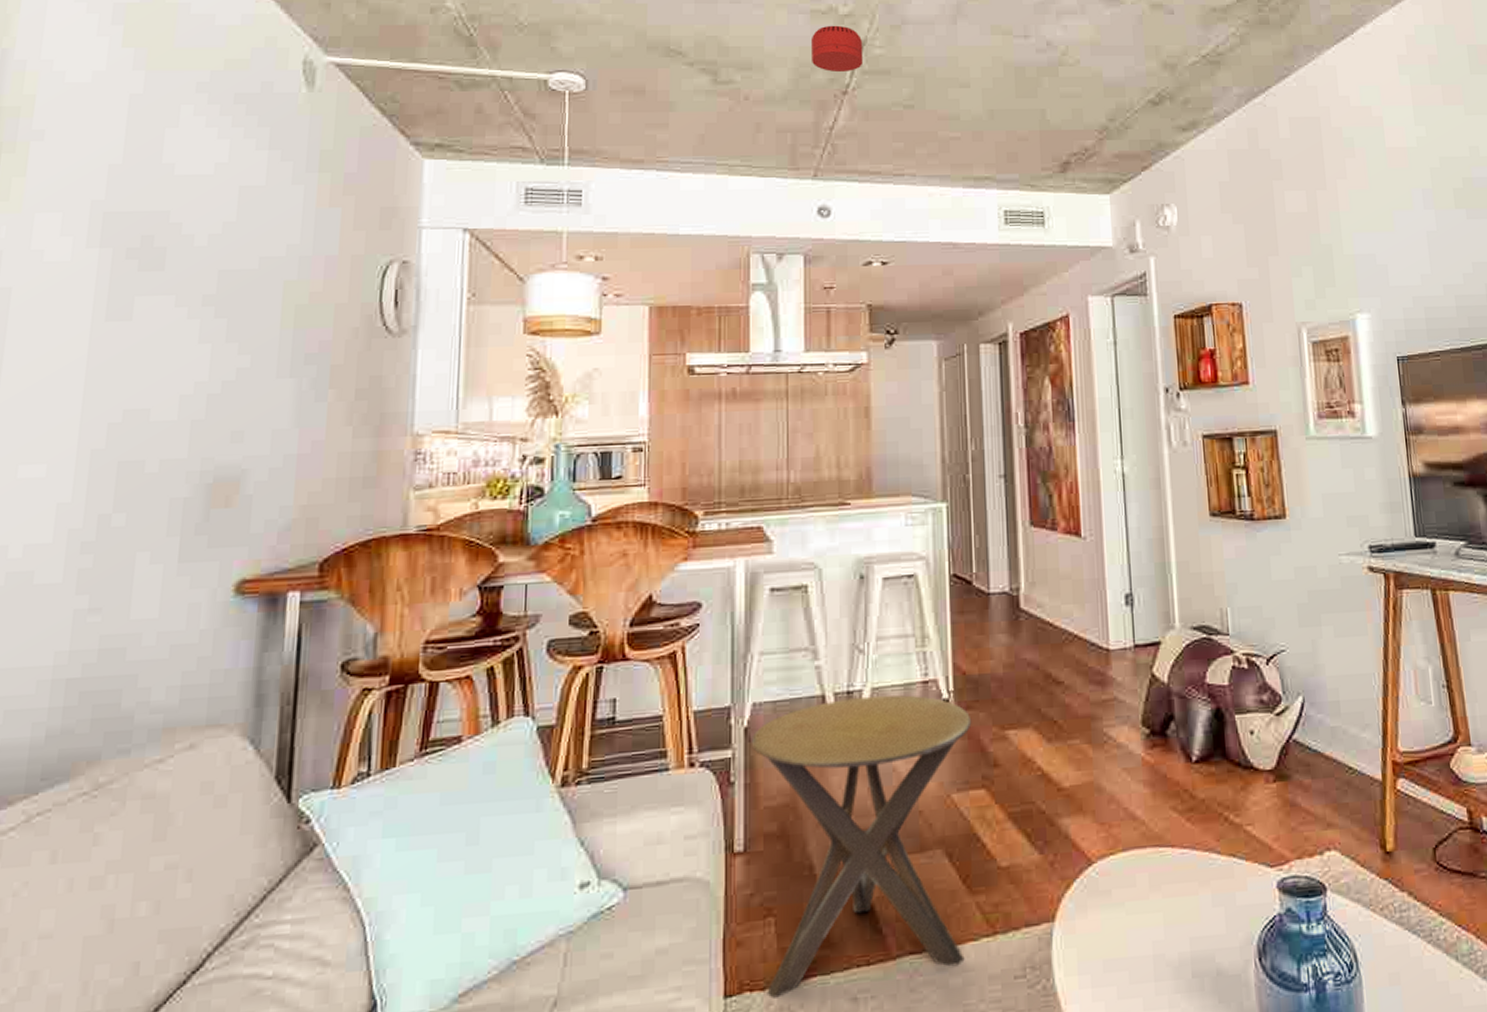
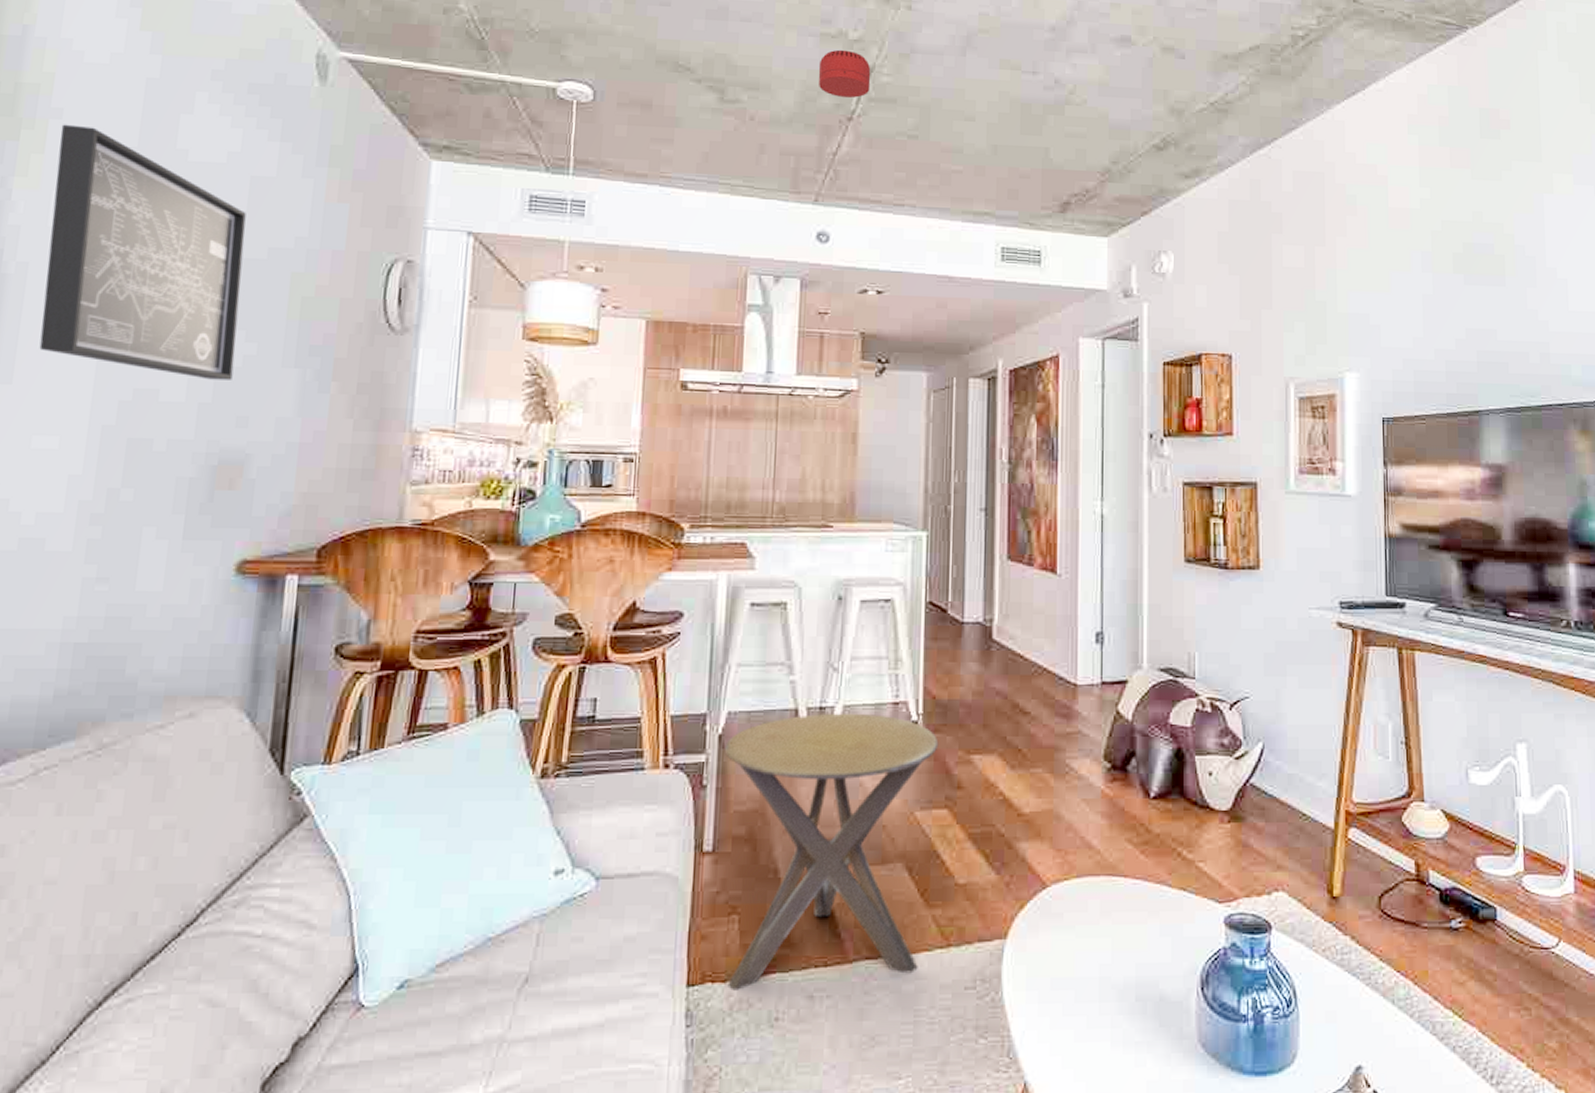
wall art: none [24,145,236,396] -> present [39,124,246,380]

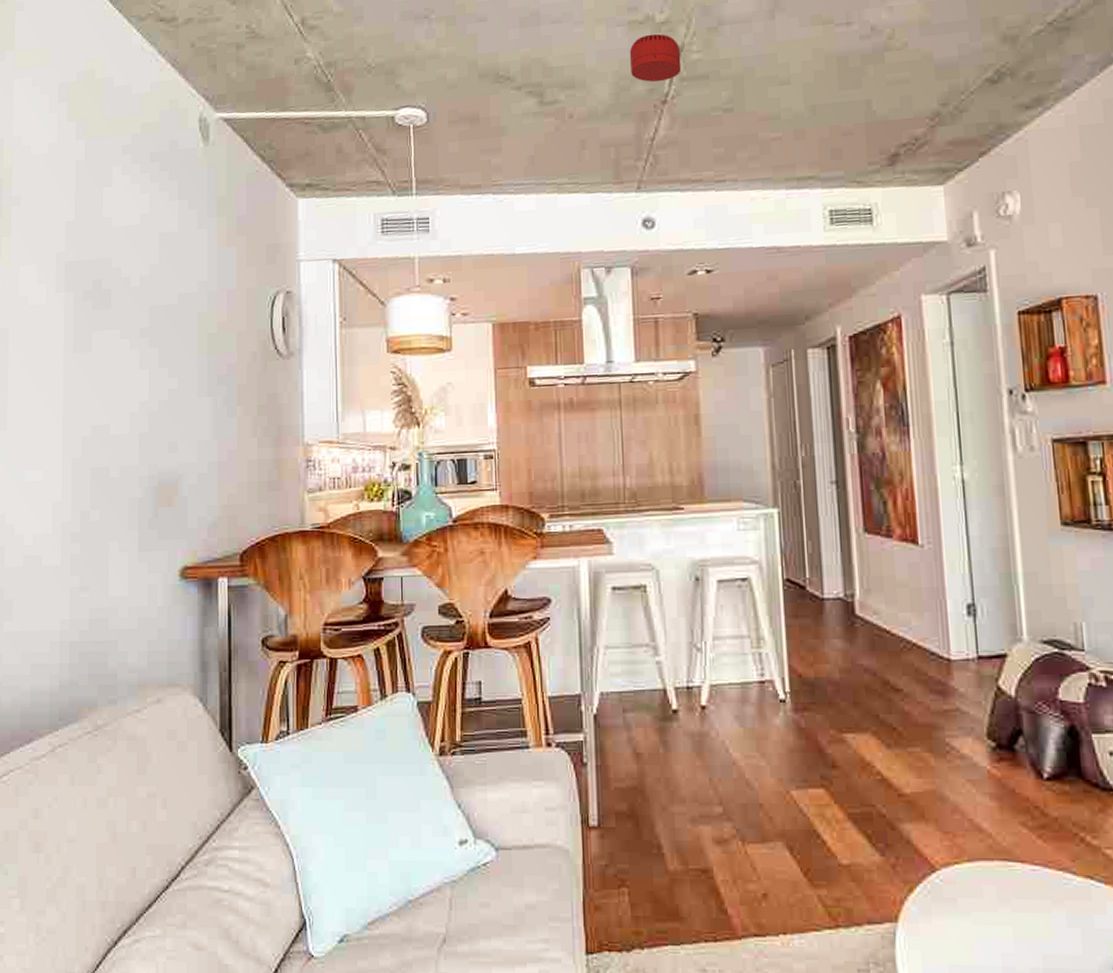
wall art: present [39,124,246,380] -> none [20,208,162,413]
side table: present [724,713,939,991] -> none [600,692,809,960]

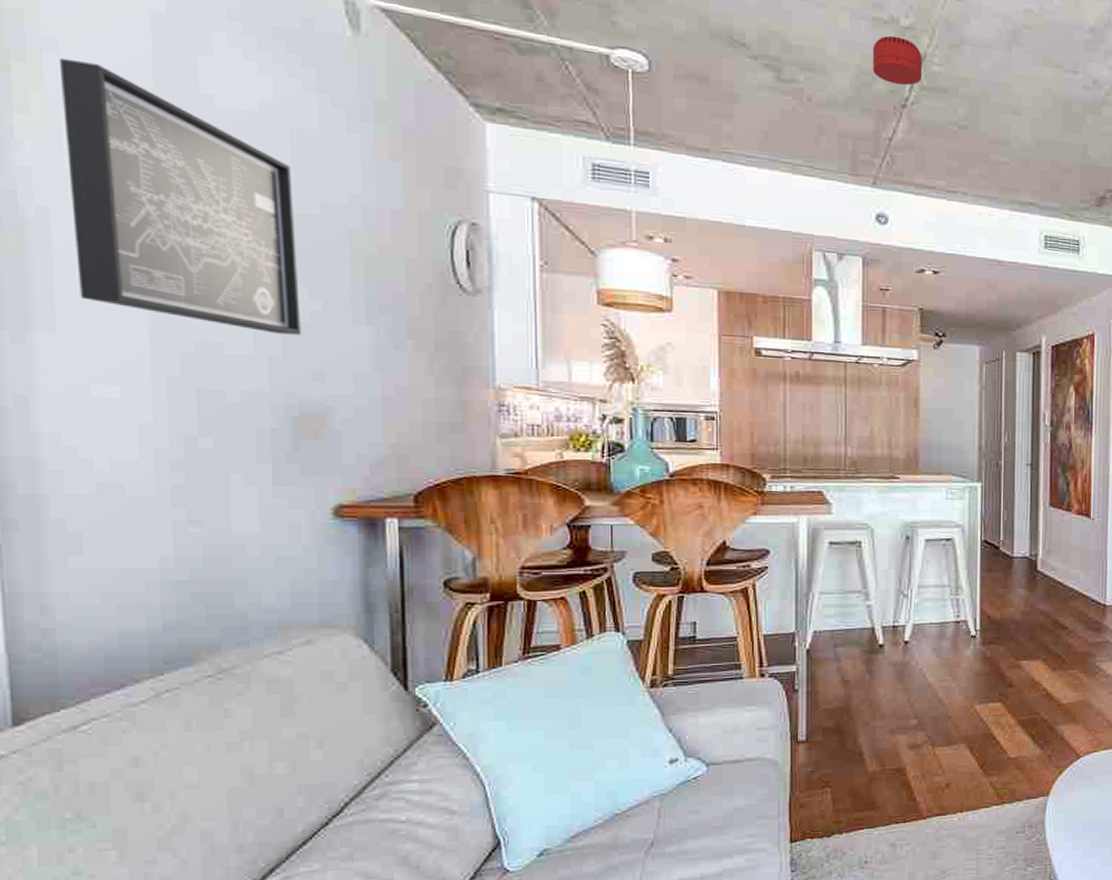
wall art: none [20,208,162,413] -> present [58,58,301,335]

